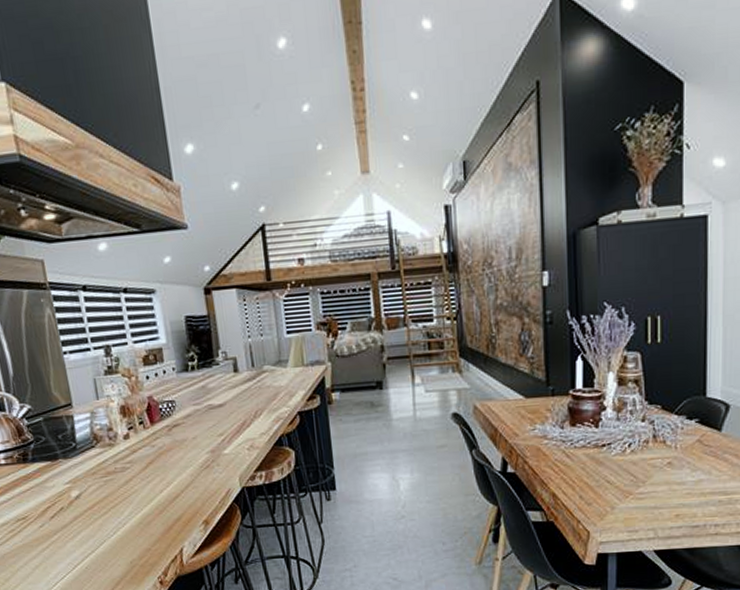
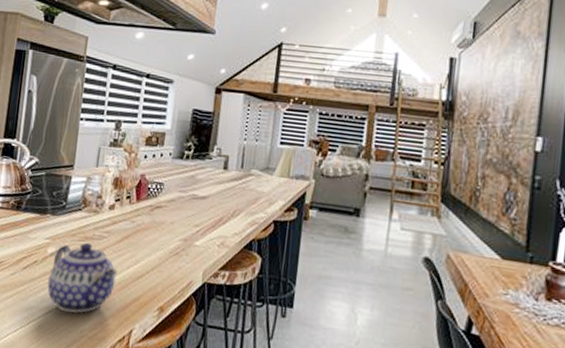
teapot: none [80,477,153,549] -> present [47,242,117,314]

